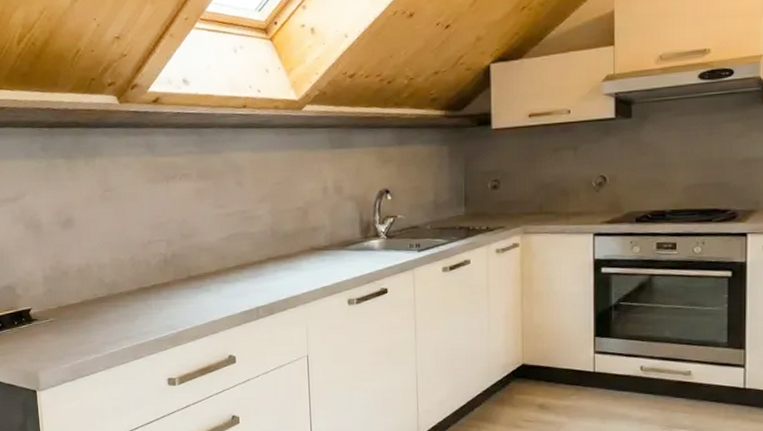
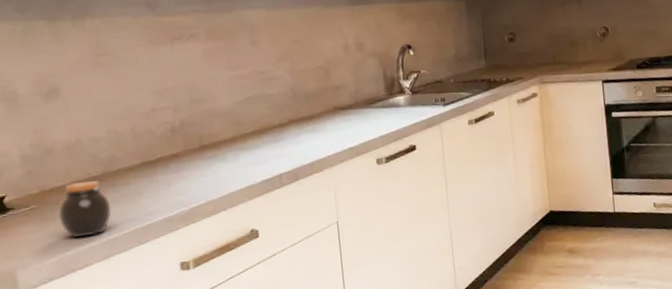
jar: none [71,301,113,349] -> present [58,181,112,238]

